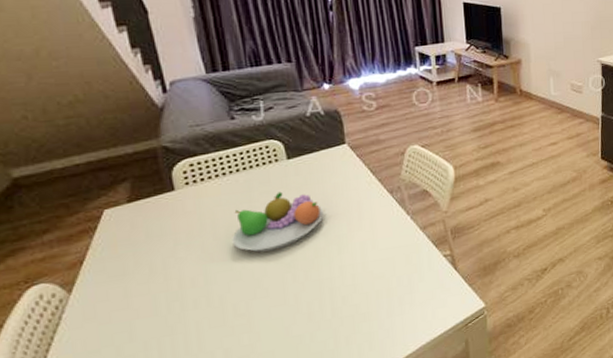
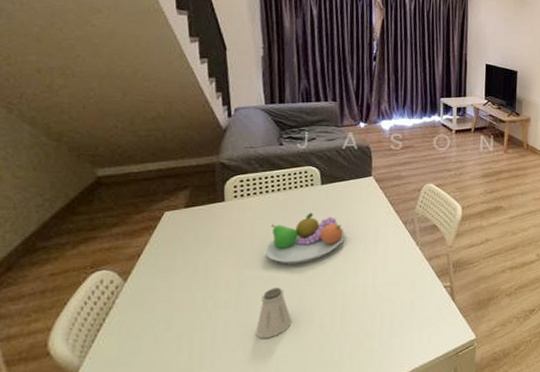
saltshaker: none [234,278,274,336] -> present [255,287,291,339]

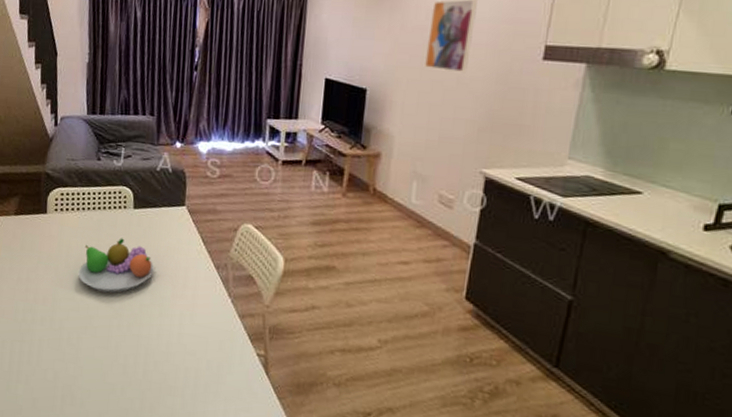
saltshaker: present [255,287,291,339] -> none [65,313,97,367]

